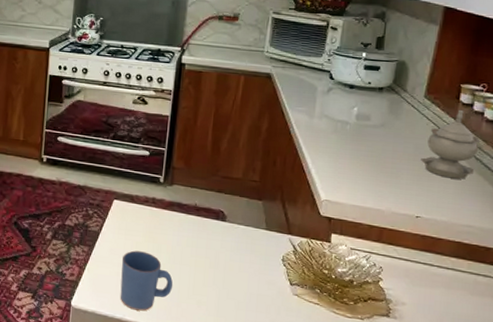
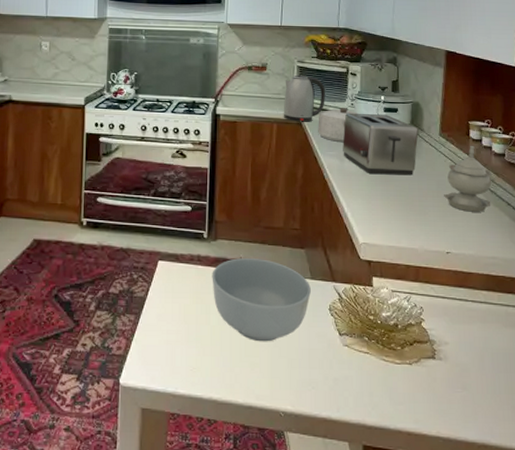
mug: present [120,250,173,311] -> none [170,314,225,381]
bowl: none [165,204,265,284] -> present [212,257,311,342]
kettle: none [252,26,302,76] -> present [283,74,326,122]
cooking pot: none [288,62,334,99] -> present [318,107,358,143]
toaster: none [313,68,401,137] -> present [342,113,419,176]

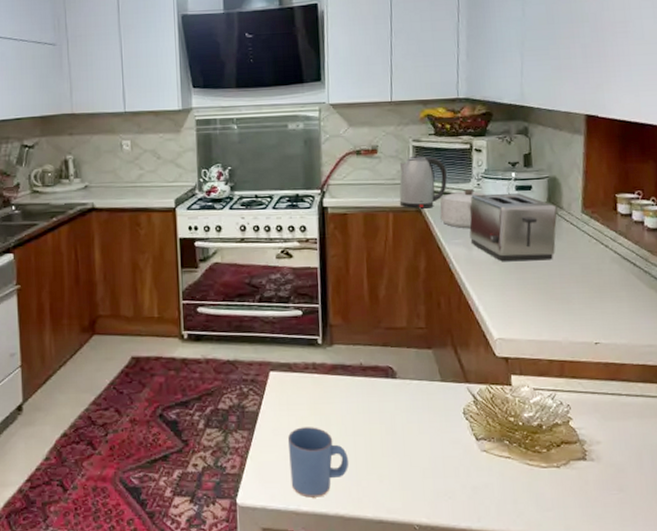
mug: none [170,314,225,381] -> present [287,427,349,498]
bowl: present [212,257,311,342] -> none [329,362,442,452]
sugar bowl: present [444,145,492,212] -> none [589,221,645,297]

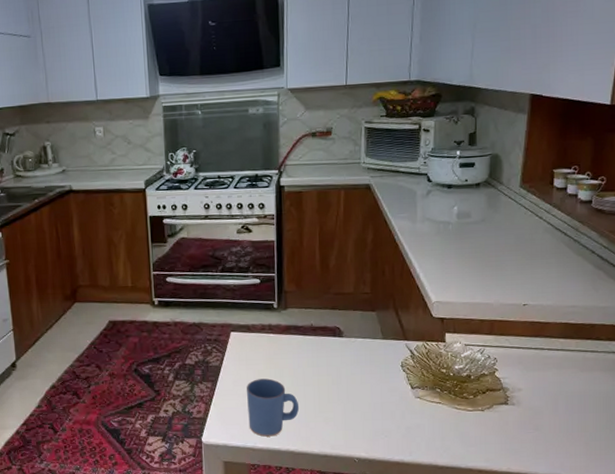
kettle: present [399,155,447,209] -> none [350,136,397,186]
cooking pot: present [440,188,485,229] -> none [388,166,431,204]
toaster: present [469,193,557,261] -> none [414,170,497,233]

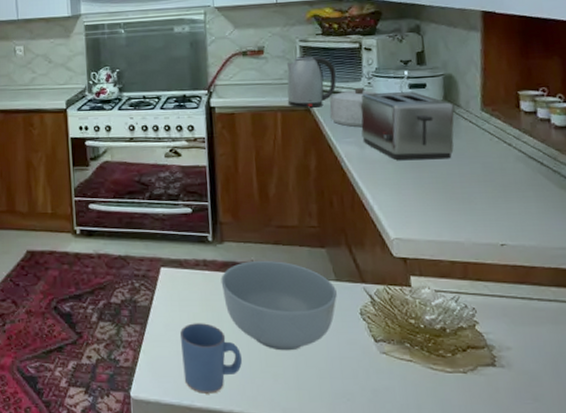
bowl: none [283,323,383,399] -> present [221,260,337,351]
kettle: none [350,136,397,186] -> present [287,55,337,108]
cooking pot: none [388,166,431,204] -> present [329,87,377,128]
toaster: none [414,170,497,233] -> present [361,91,455,160]

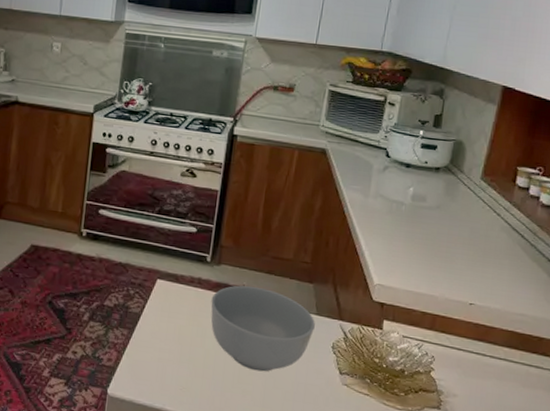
mug: present [179,323,243,394] -> none [160,334,218,401]
kettle: present [287,55,337,108] -> none [306,99,358,152]
cooking pot: present [329,87,377,128] -> none [343,138,391,177]
toaster: present [361,91,455,160] -> none [368,145,458,219]

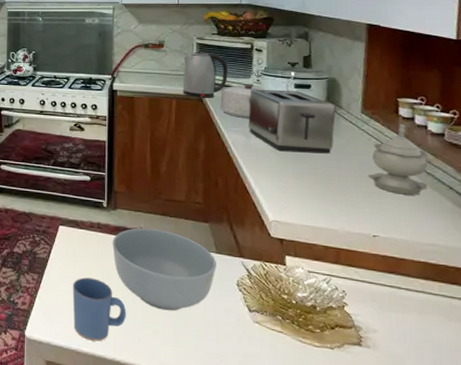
mug: none [160,334,218,401] -> present [72,277,127,342]
kettle: none [306,99,358,152] -> present [182,51,229,98]
cooking pot: none [343,138,391,177] -> present [220,83,265,119]
toaster: none [368,145,458,219] -> present [248,89,336,154]
sugar bowl: none [476,193,535,266] -> present [368,123,428,195]

